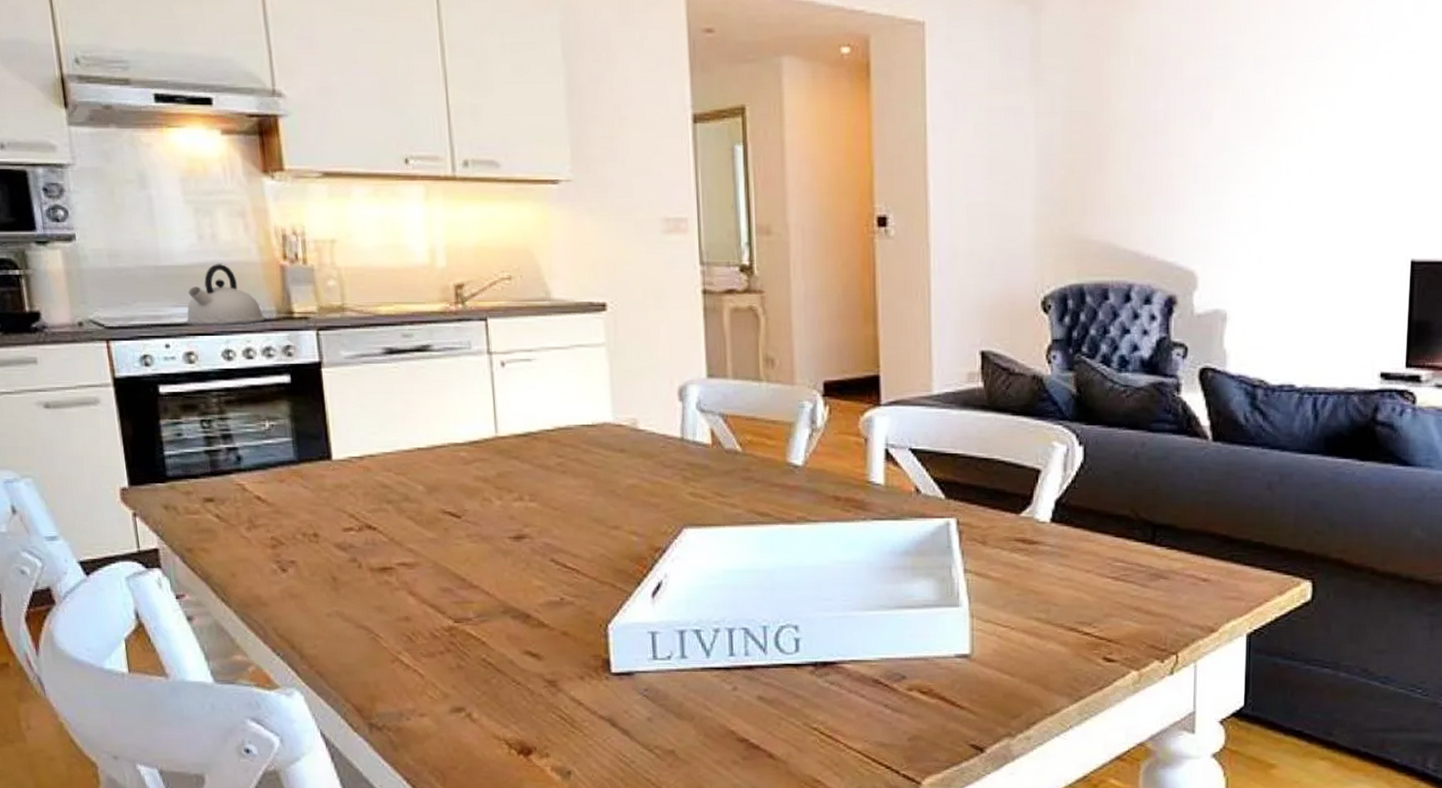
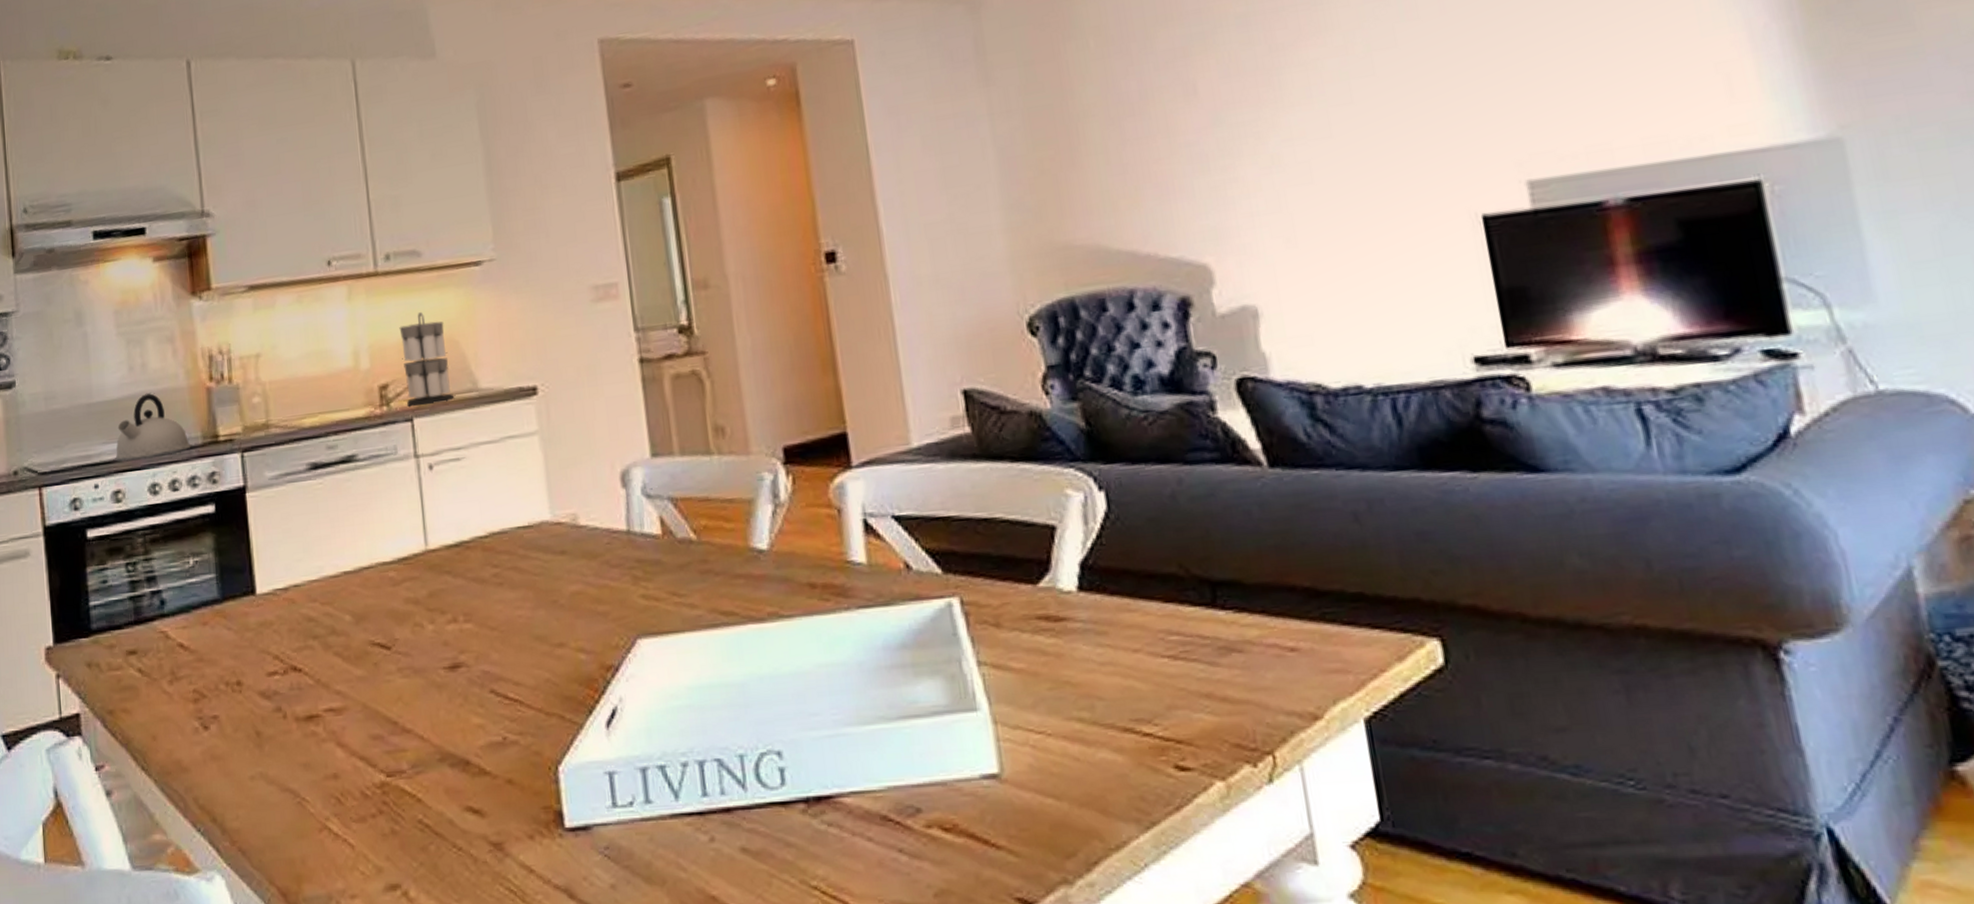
spice rack: none [476,221,528,308] -> present [399,312,455,407]

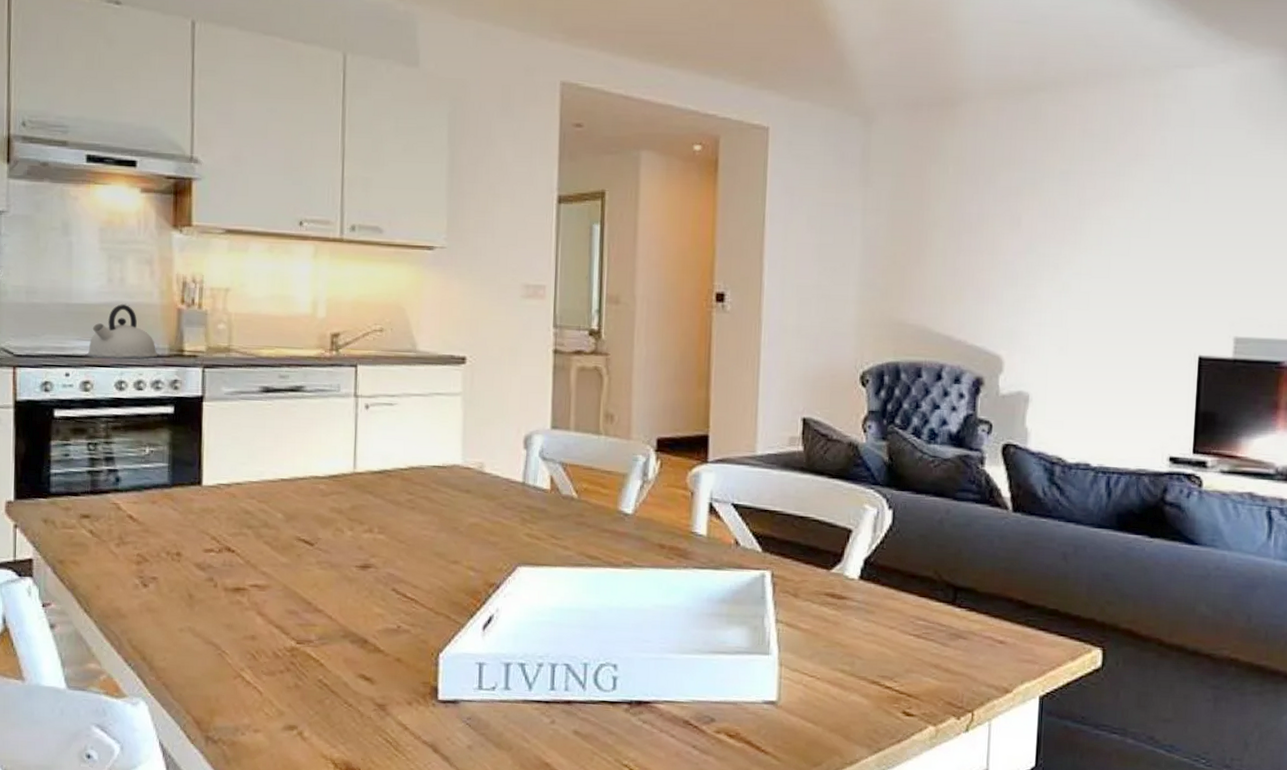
spice rack: present [399,312,455,407] -> none [353,279,395,357]

